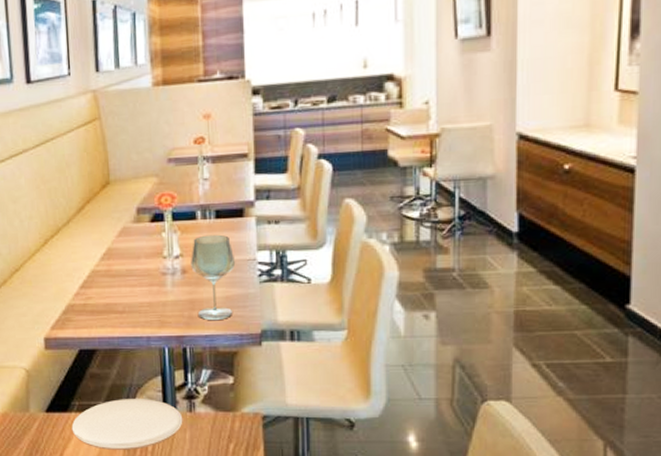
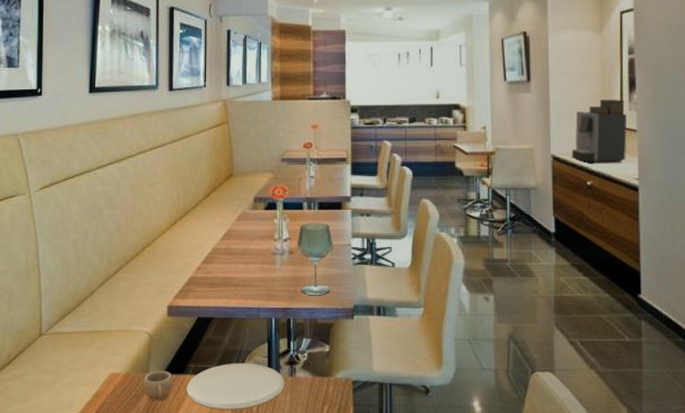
cup: none [23,408,57,442] -> present [143,370,174,402]
coffee machine: none [544,51,624,141] -> present [571,99,627,163]

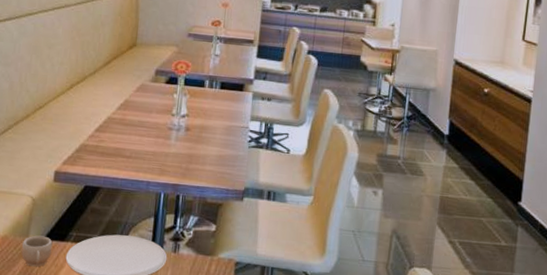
wine glass: present [296,223,334,296] -> none [193,101,232,175]
coffee machine: present [571,99,627,163] -> none [473,10,530,74]

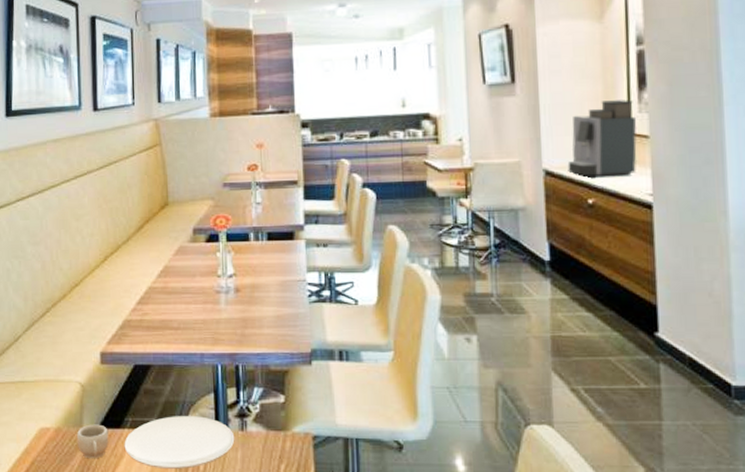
coffee machine: none [473,10,530,74] -> present [567,99,637,178]

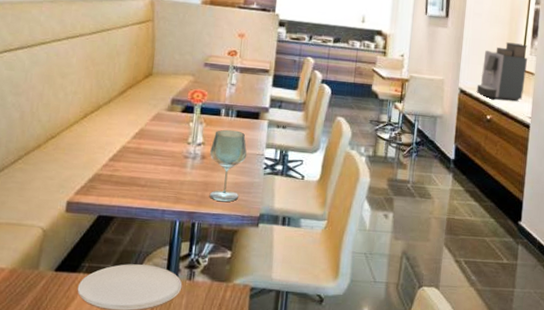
cup: present [76,424,110,459] -> none [30,267,64,300]
wine glass: none [243,255,287,339] -> present [209,129,248,202]

